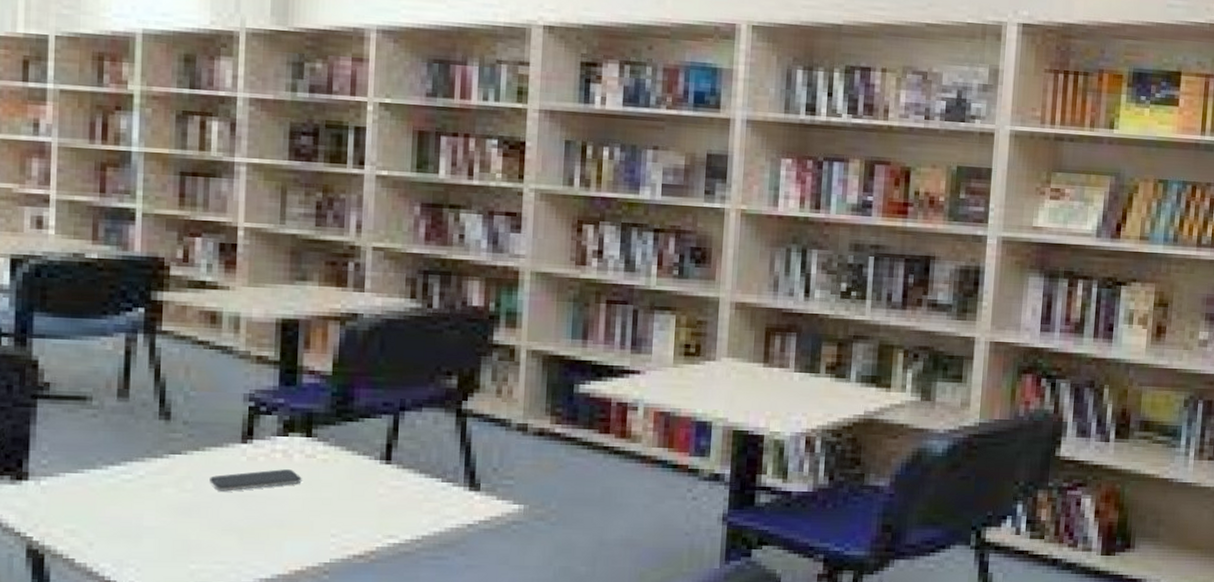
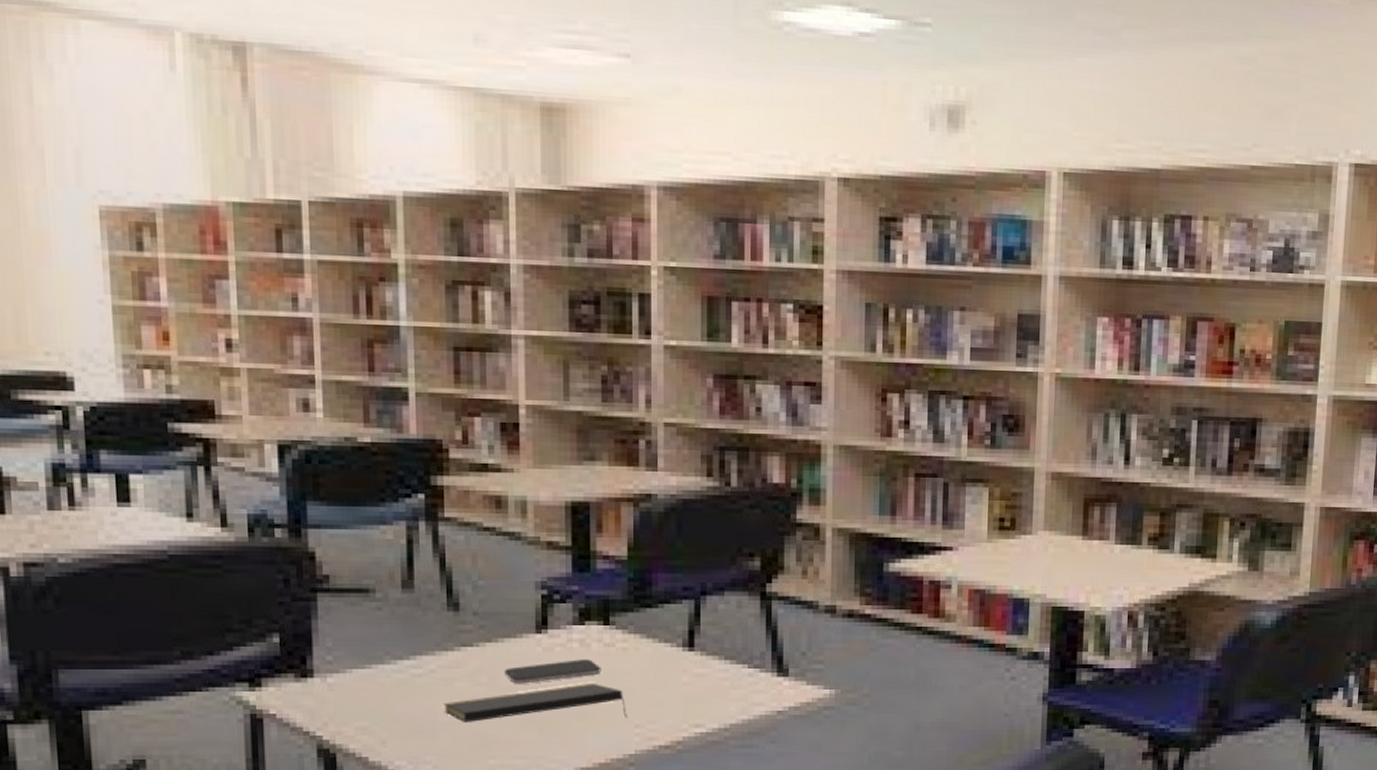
notepad: none [149,492,324,528] -> present [443,682,627,723]

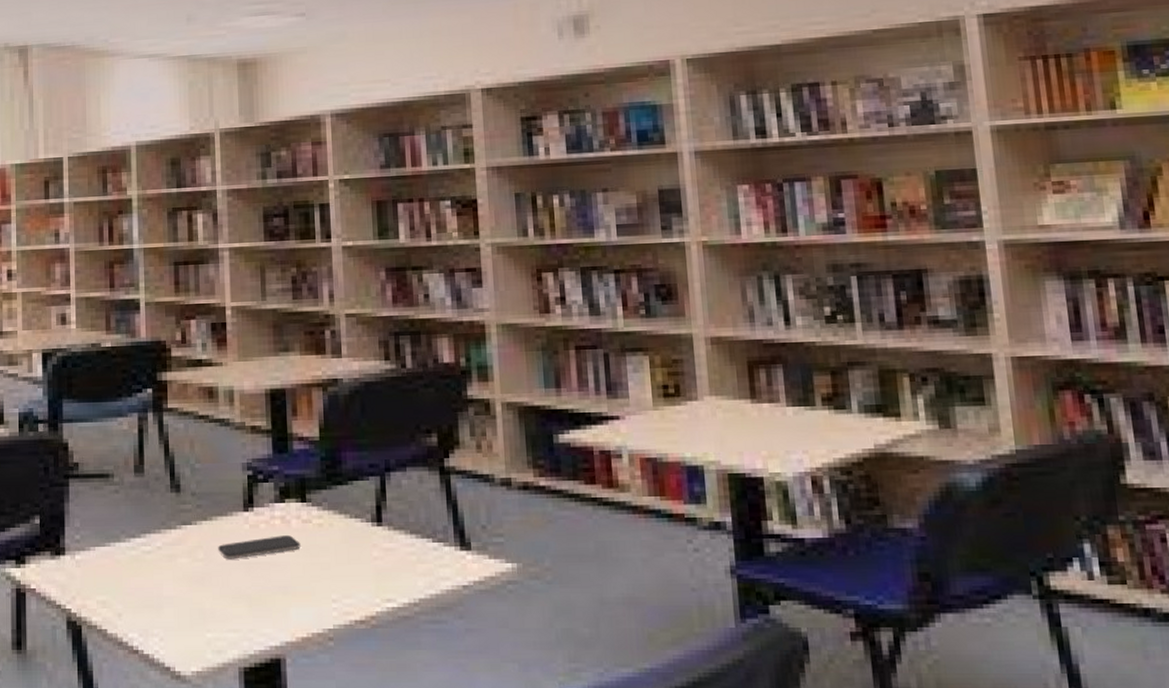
notepad: present [443,682,627,723] -> none [168,558,325,598]

